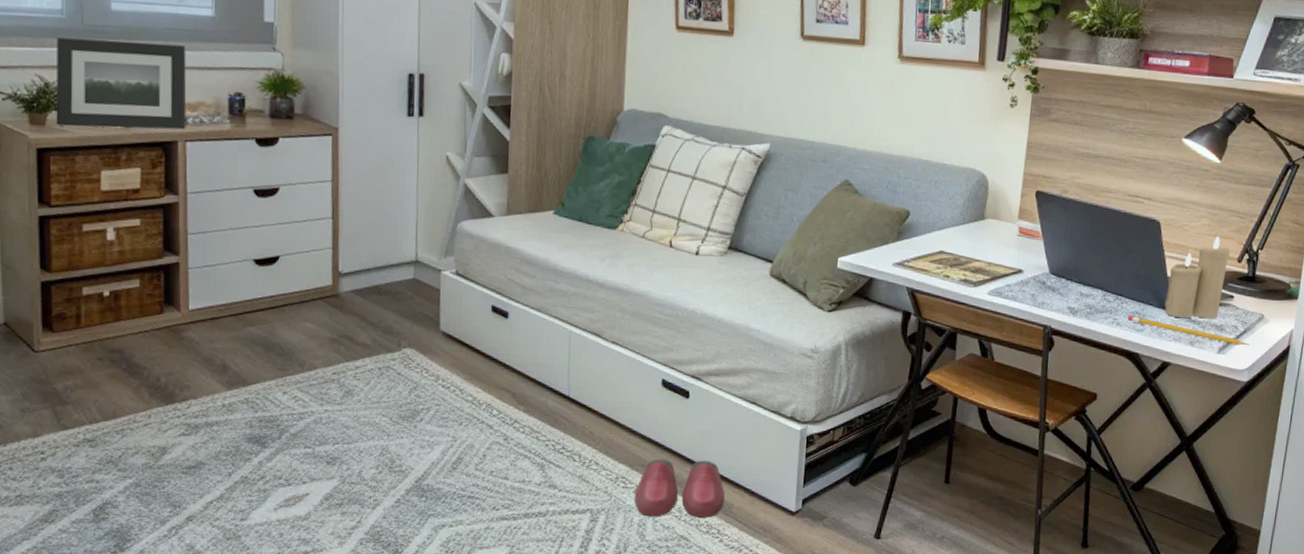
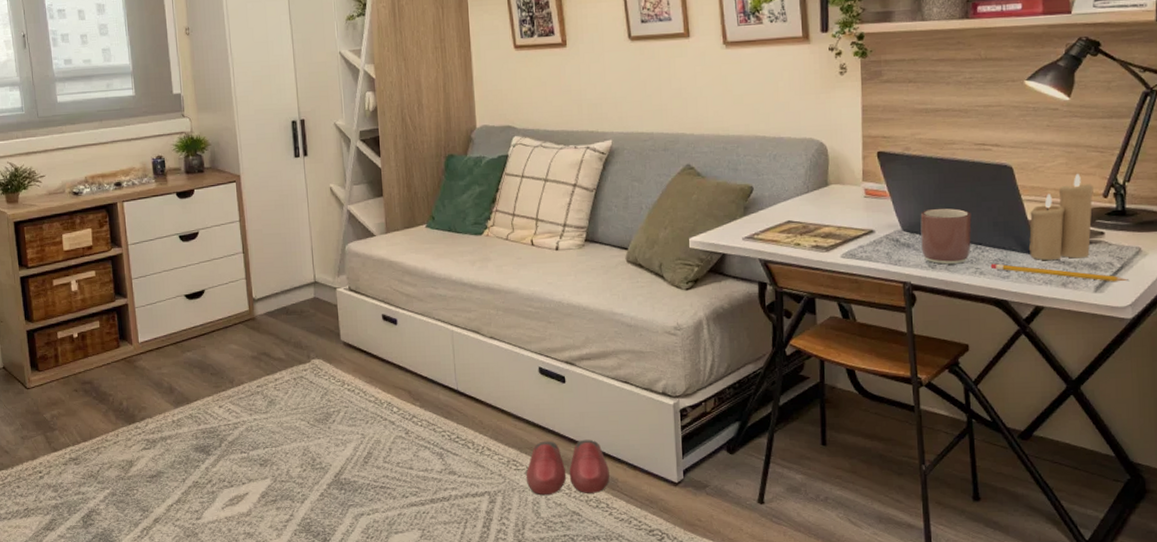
picture frame: present [56,37,187,130] -> none [20,123,122,201]
mug: none [1065,254,1117,313] -> present [920,208,972,265]

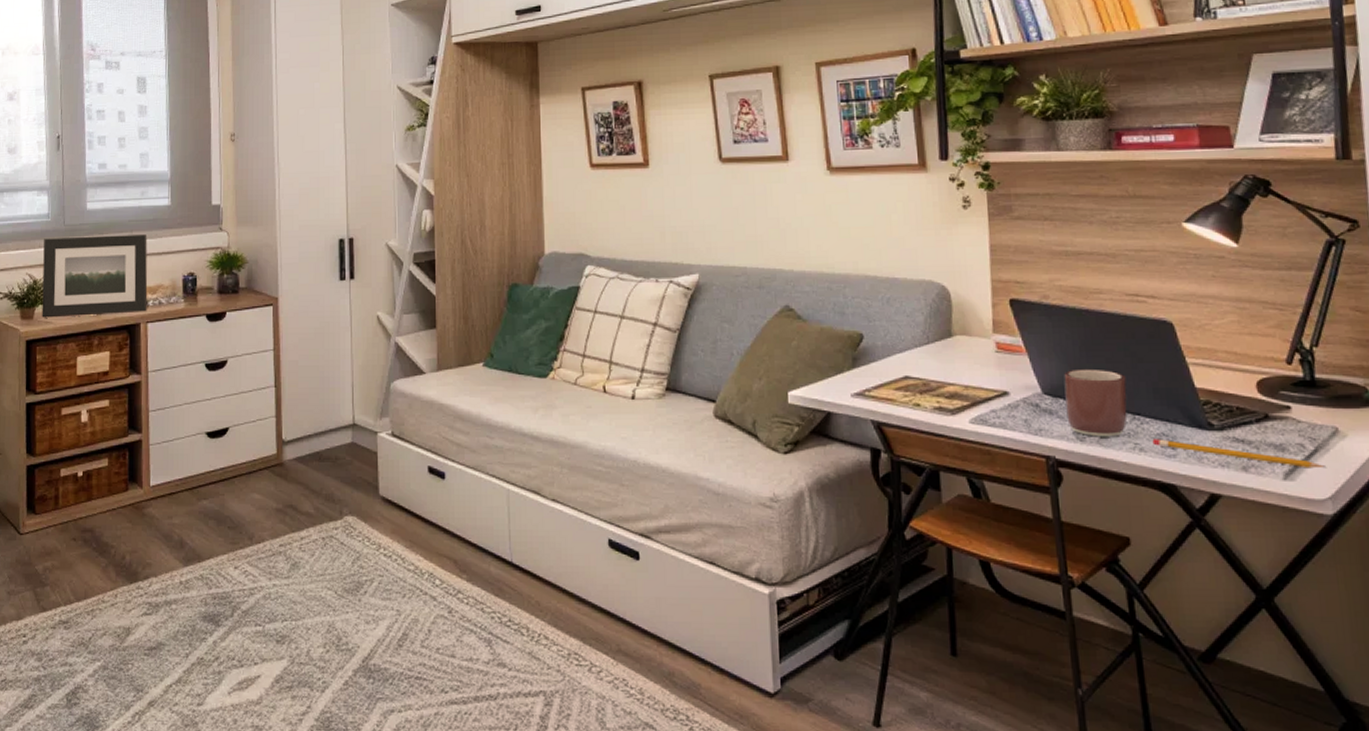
picture frame: none [20,123,122,201] -> present [42,234,148,318]
slippers: present [526,439,610,495] -> none [590,631,690,701]
candle: present [1028,174,1093,261] -> none [1197,335,1275,439]

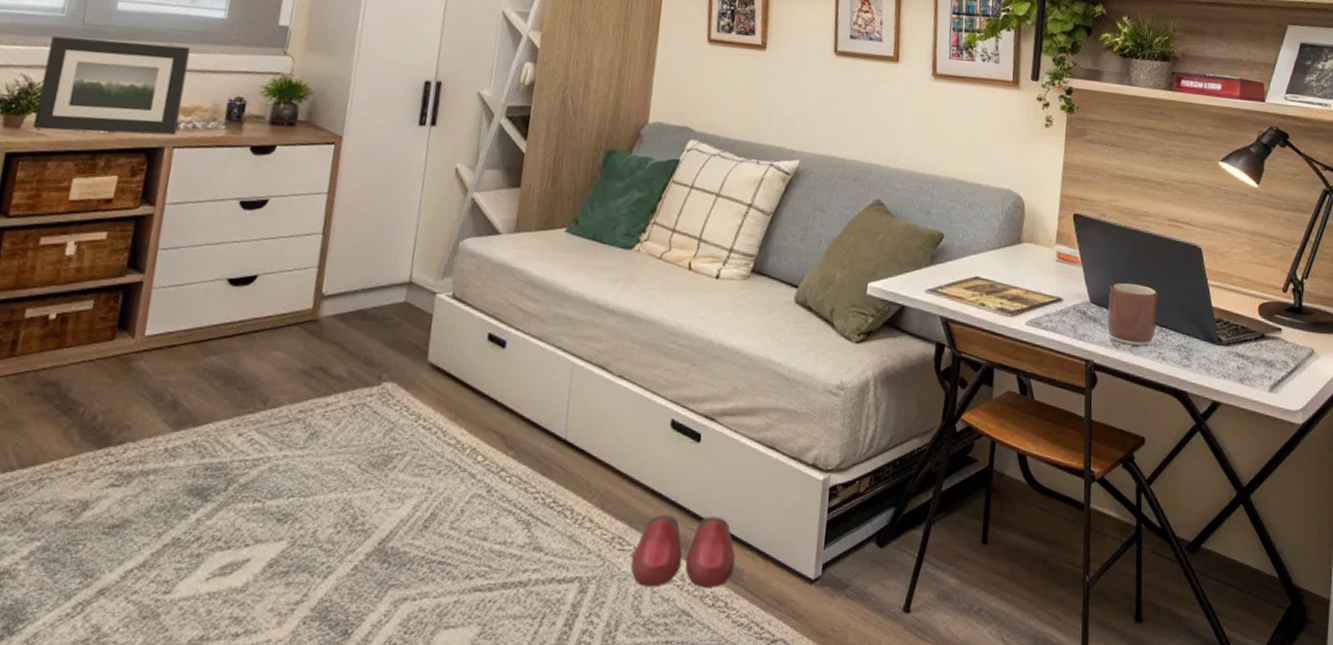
slippers: none [590,631,690,701] -> present [631,514,735,587]
pencil: present [1152,439,1327,469] -> none [1173,349,1302,384]

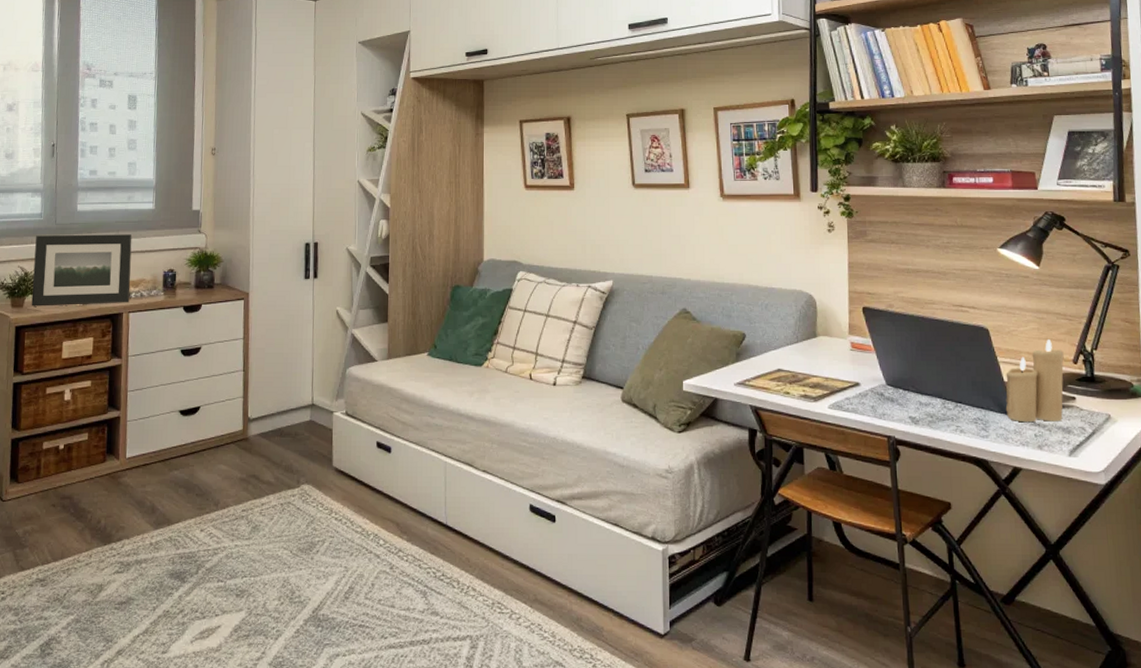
slippers: present [631,514,735,587] -> none [511,583,595,642]
mug: present [1107,282,1159,346] -> none [903,365,952,421]
candle: none [1210,264,1274,354] -> present [1005,340,1064,423]

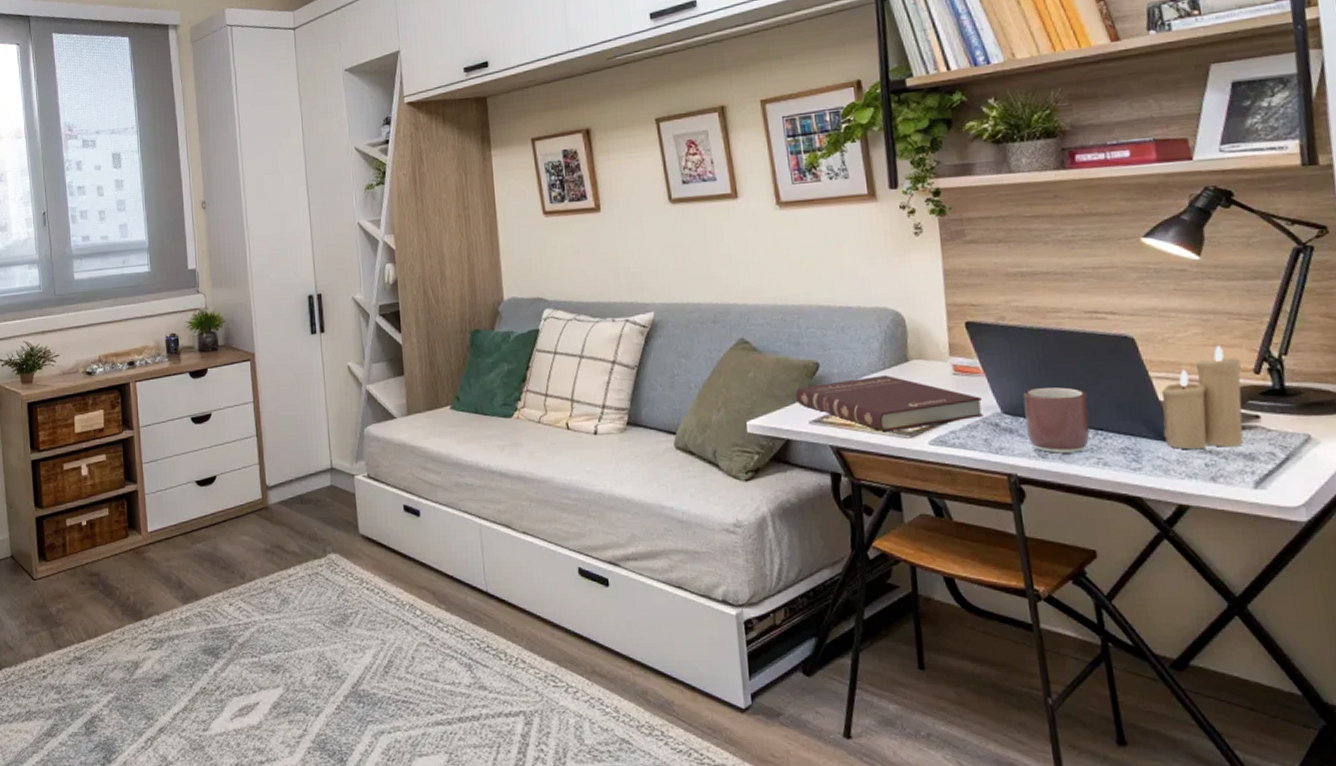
picture frame: present [31,234,132,306] -> none [37,300,135,381]
book: none [725,347,872,396] -> present [795,374,983,432]
mug: none [903,365,952,421] -> present [1023,386,1090,454]

